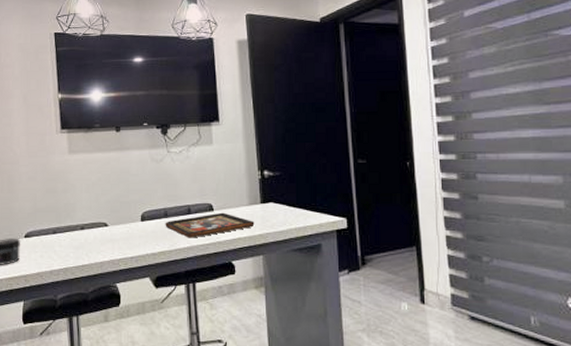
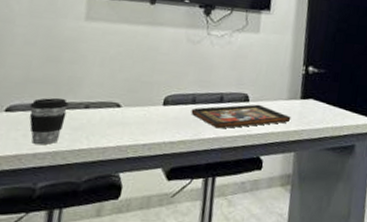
coffee cup: none [41,222,68,264] -> present [29,97,69,145]

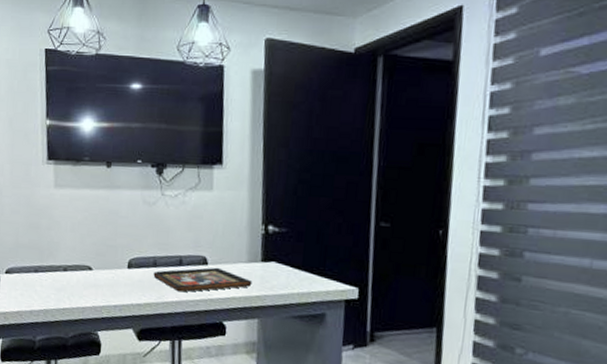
coffee cup: present [29,97,69,145] -> none [22,261,51,304]

